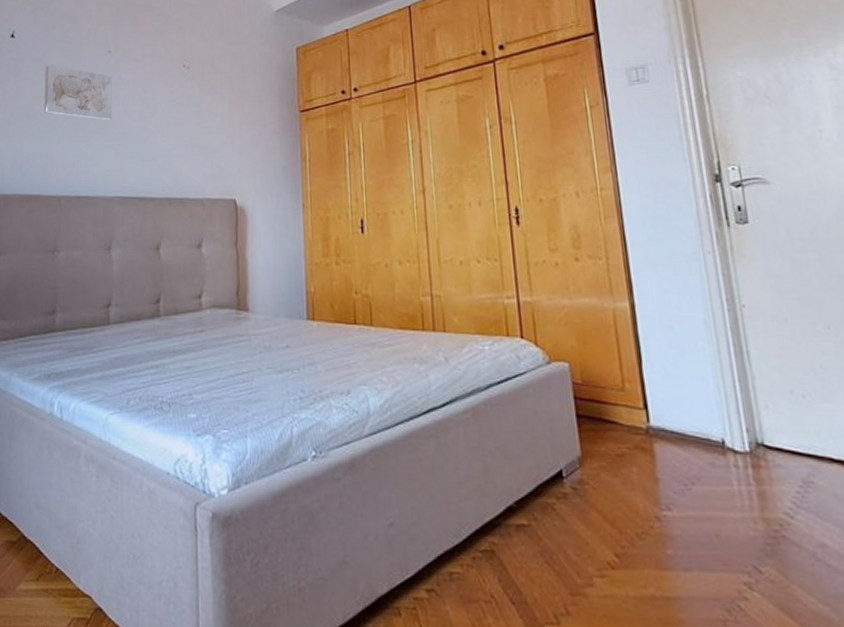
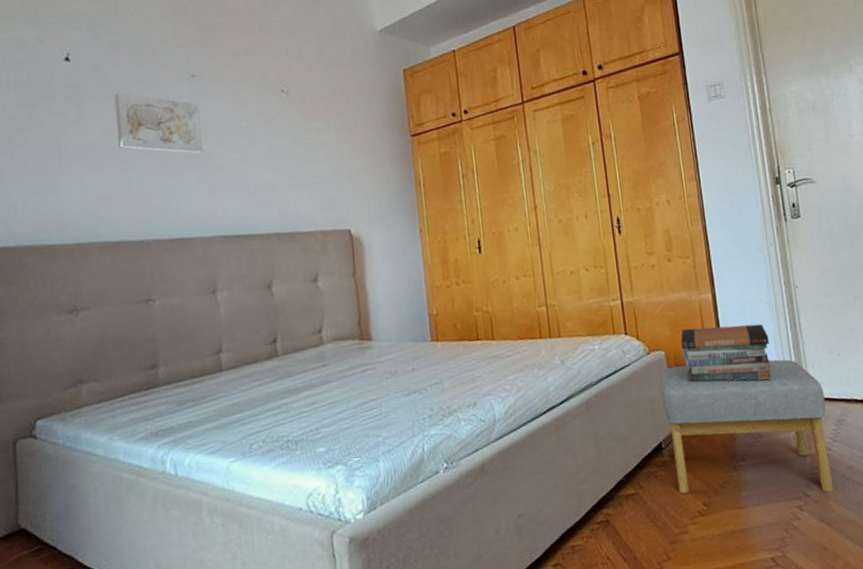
footstool: none [562,381,799,573] -> present [660,359,834,494]
book stack: none [589,340,709,415] -> present [681,323,772,382]

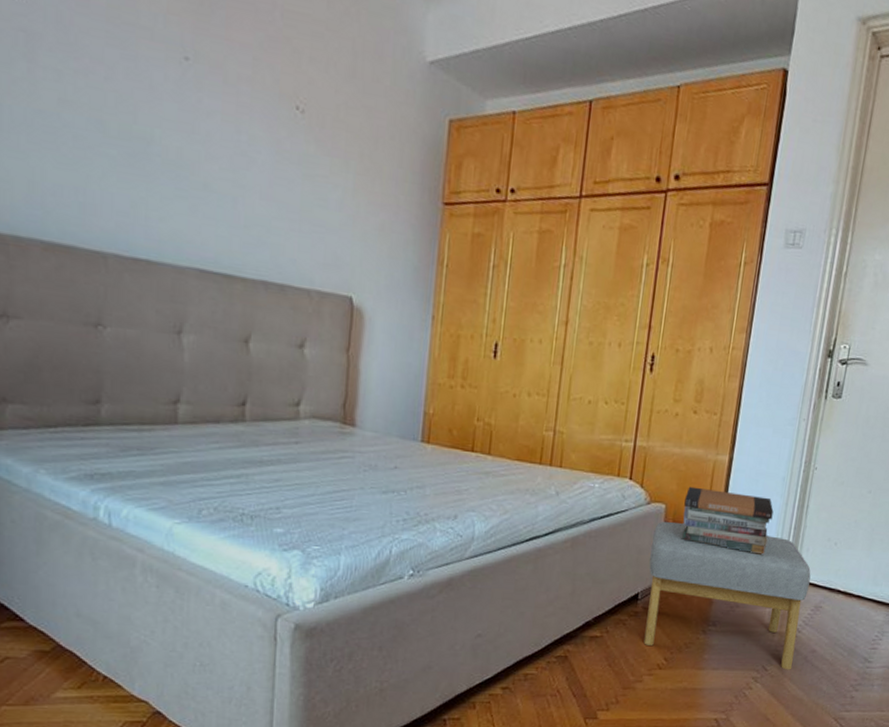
wall art: present [114,93,204,154] -> none [78,54,189,161]

